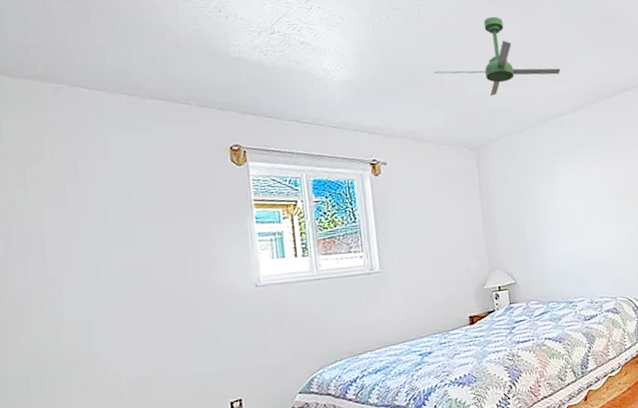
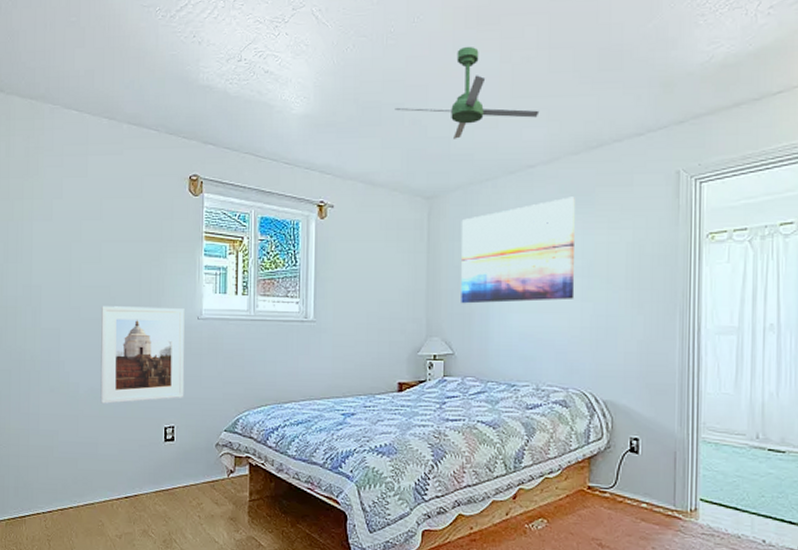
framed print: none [140,278,250,391] -> present [100,306,185,404]
wall art: none [507,137,611,238] -> present [461,196,575,304]

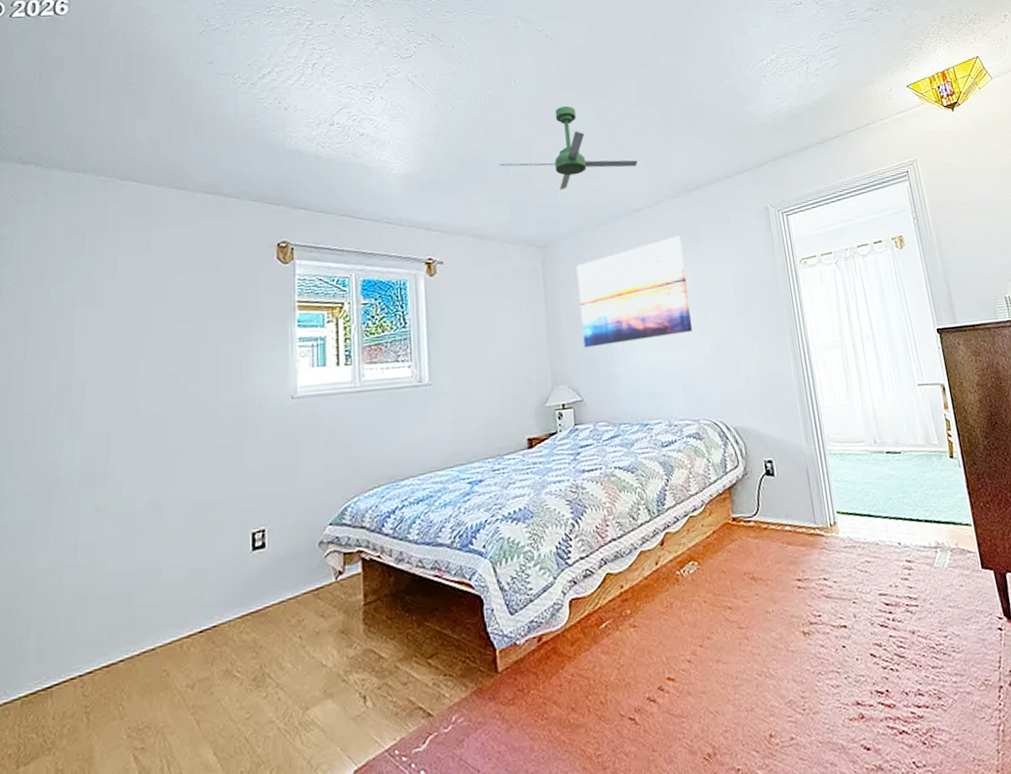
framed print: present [100,306,185,404] -> none [165,388,277,516]

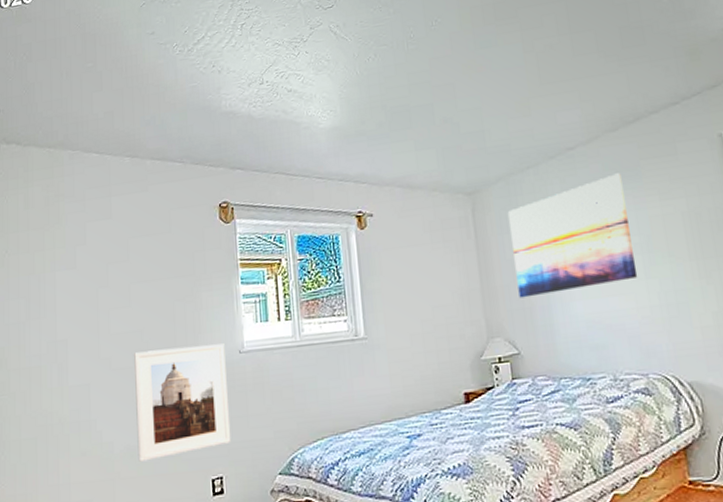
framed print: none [165,388,277,516] -> present [134,343,231,462]
ceiling fan: present [499,105,638,190] -> none [424,41,571,132]

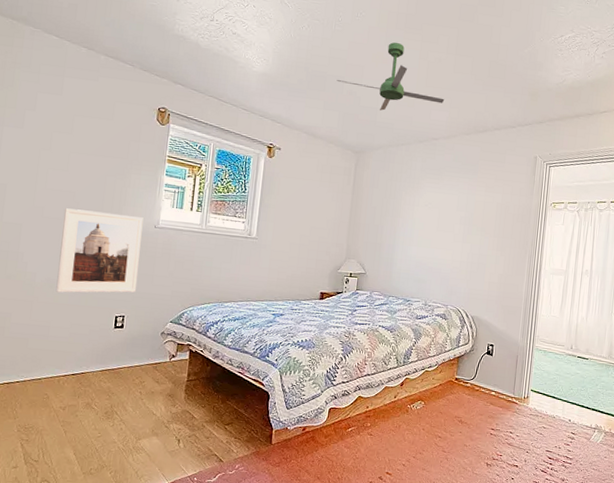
ceiling fan: none [424,41,571,132] -> present [336,42,445,111]
wall art: present [507,173,638,298] -> none [374,165,464,240]

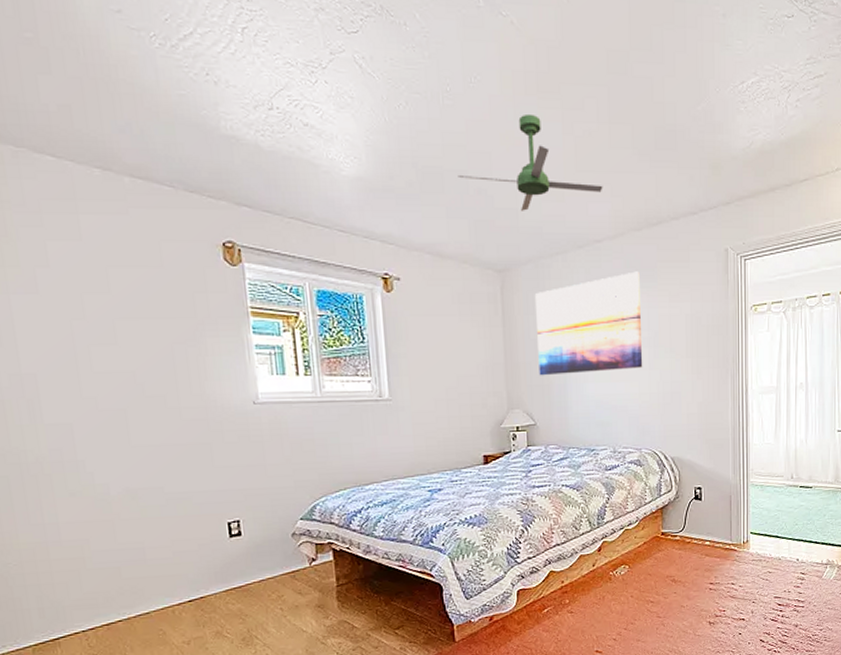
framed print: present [56,208,144,293] -> none [126,392,248,504]
wall art: none [374,165,464,240] -> present [534,271,643,376]

